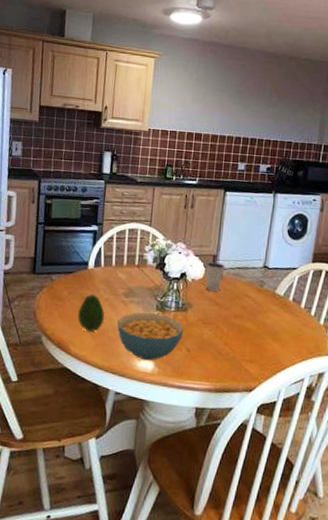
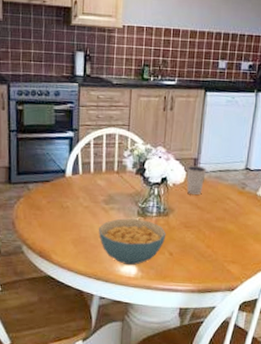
fruit: present [77,294,105,333] -> none [58,202,85,241]

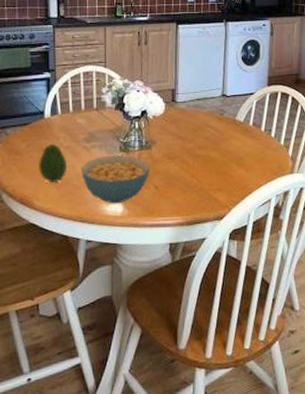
fruit: none [58,202,85,241] -> present [39,143,67,183]
dixie cup: present [186,165,207,195] -> none [165,96,185,125]

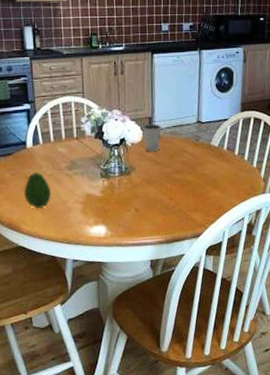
cereal bowl: present [81,155,150,204] -> none [65,181,131,226]
dixie cup: none [165,96,185,125] -> present [143,123,162,151]

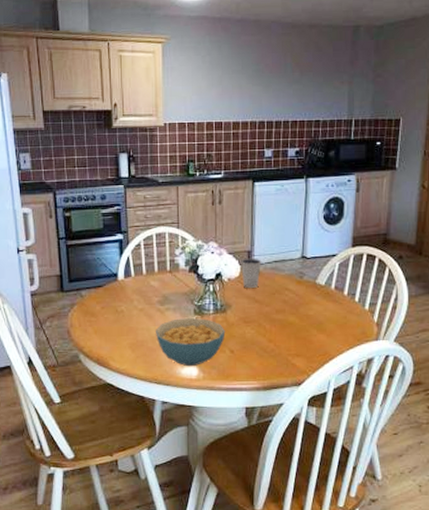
fruit: present [24,172,51,209] -> none [114,305,141,345]
cereal bowl: none [65,181,131,226] -> present [156,318,226,367]

